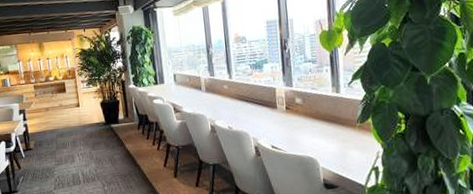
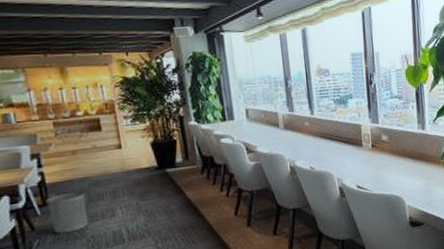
waste bin: none [28,141,56,173] -> present [46,191,88,234]

